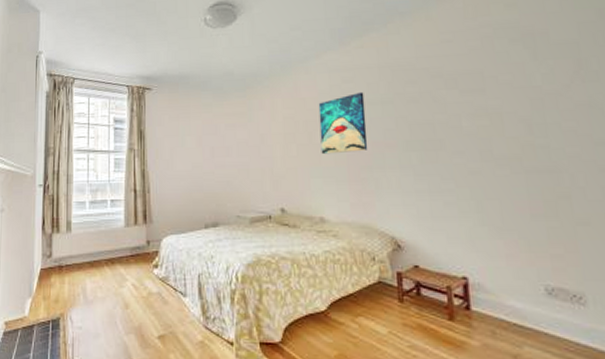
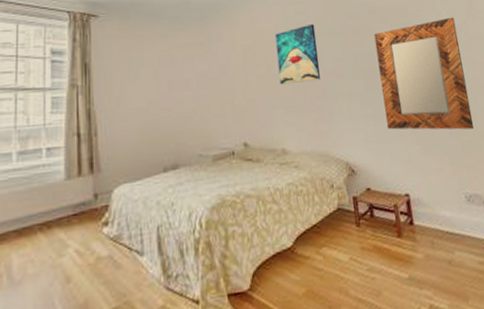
home mirror: none [436,80,568,215] -> present [374,17,474,130]

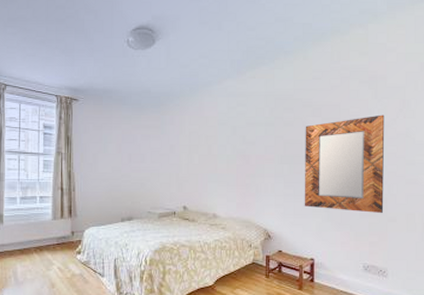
wall art: present [274,23,321,85] -> none [217,114,253,164]

